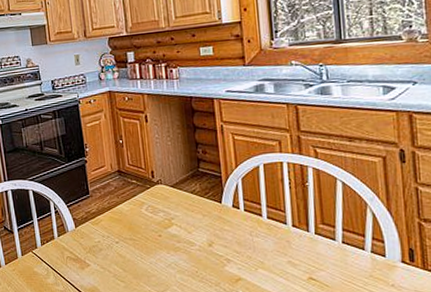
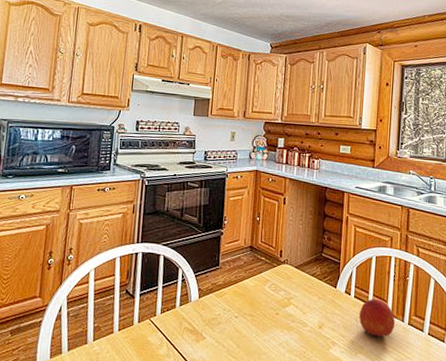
fruit: none [253,209,299,252] -> present [359,298,396,339]

